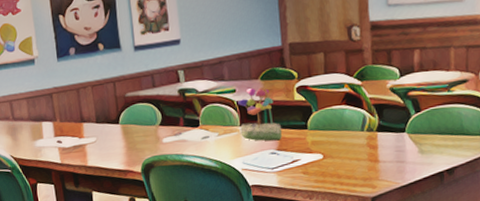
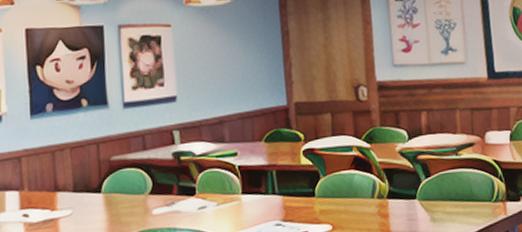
flower: present [238,87,282,141] -> none [239,150,288,211]

